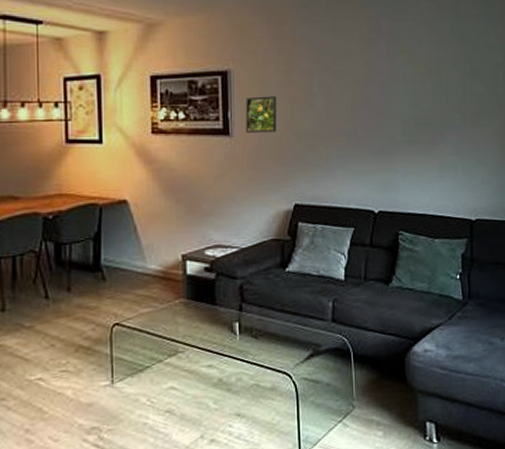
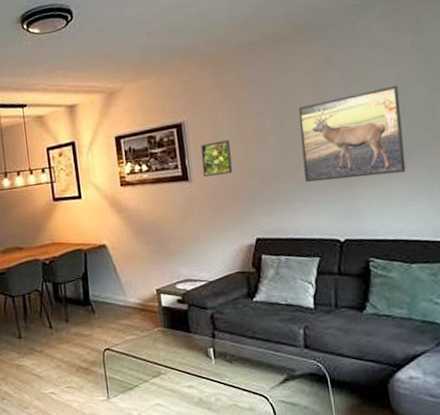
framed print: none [346,64,438,150] -> present [298,85,406,182]

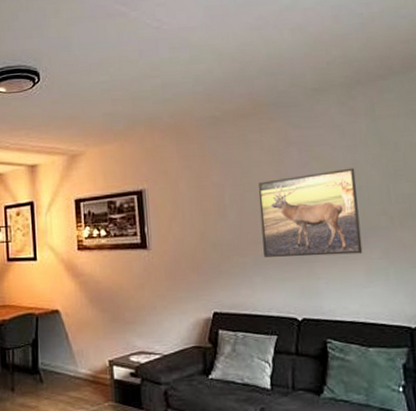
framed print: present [200,140,233,177] -> none [160,210,192,246]

